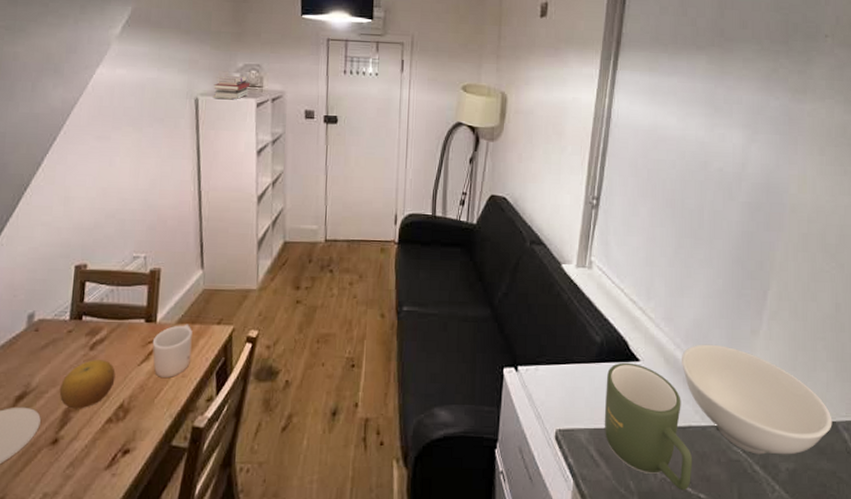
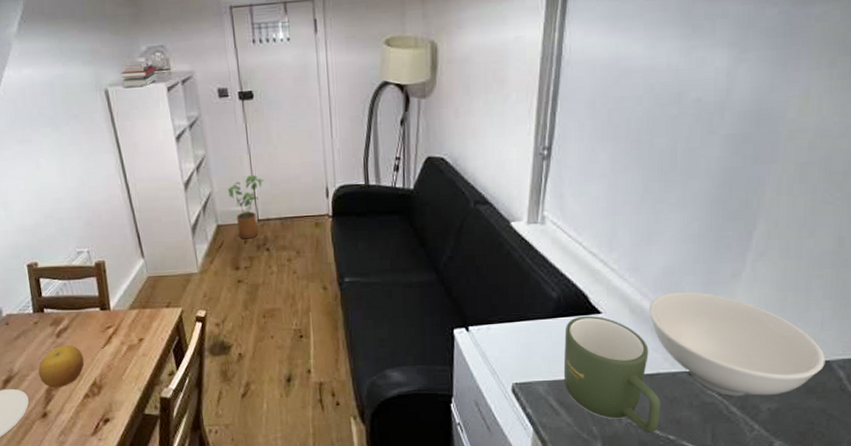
mug: present [152,324,193,378] -> none [110,309,148,357]
house plant: none [300,195,337,259] -> present [228,175,265,239]

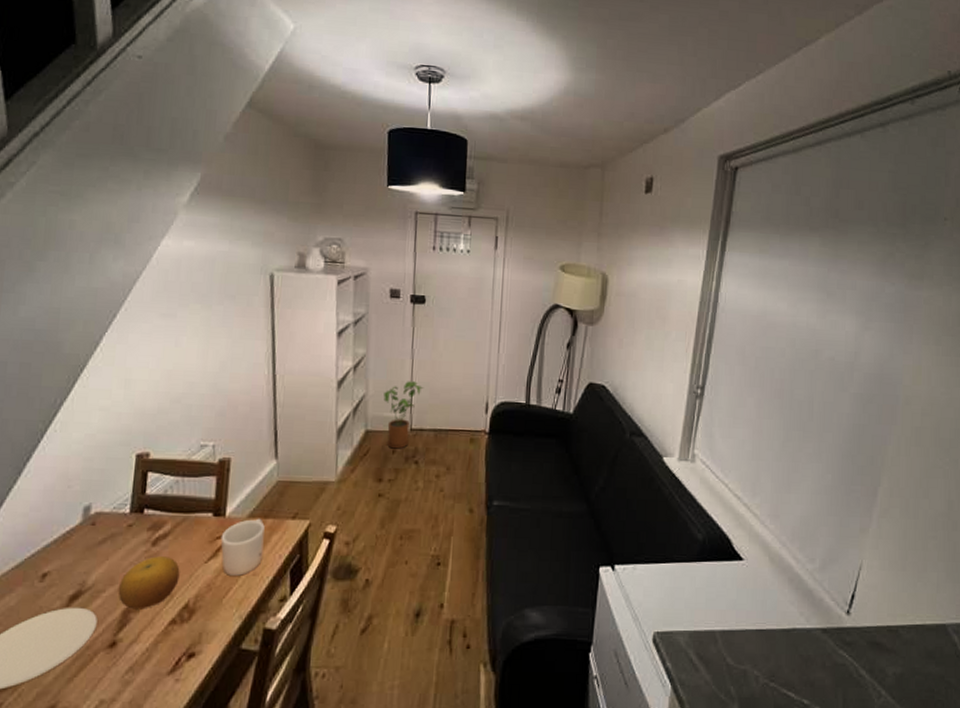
mug: none [110,309,148,357] -> present [220,518,265,576]
books: present [120,59,158,88] -> none [290,249,331,277]
mug: present [563,315,661,434] -> none [704,561,797,696]
bowl: present [648,291,826,397] -> none [786,542,942,659]

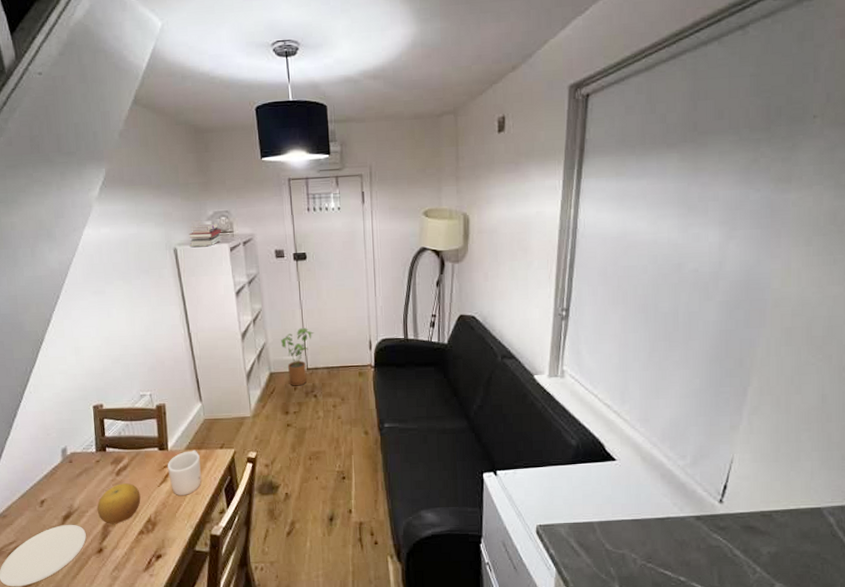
books: none [290,249,331,277] -> present [189,223,222,248]

